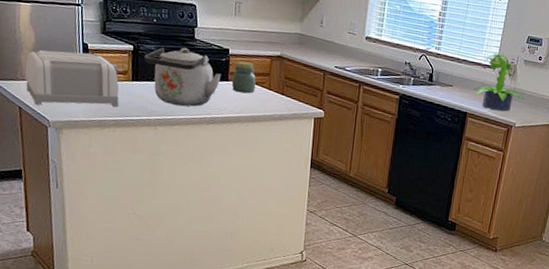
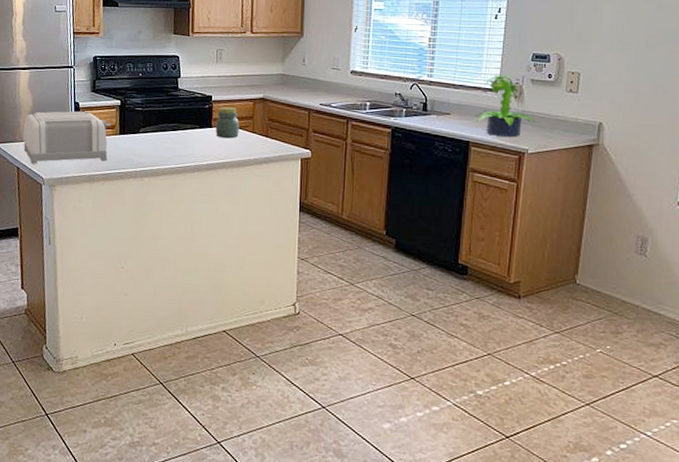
kettle: present [144,47,221,107] -> none [130,98,205,156]

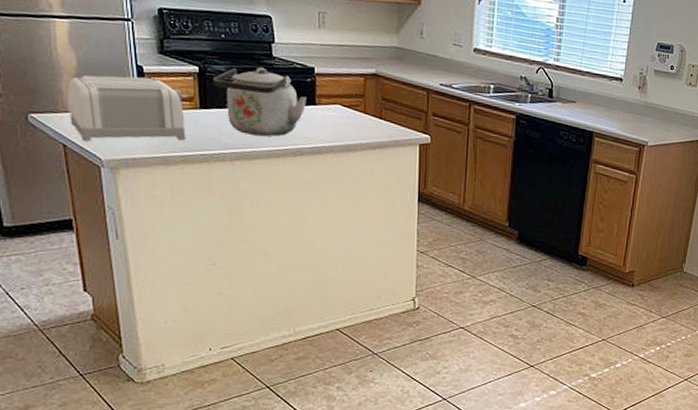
kettle: none [130,98,205,156] -> present [212,67,307,137]
jar: present [215,107,240,139] -> none [319,81,349,119]
potted plant: present [476,74,536,137] -> none [600,63,657,129]

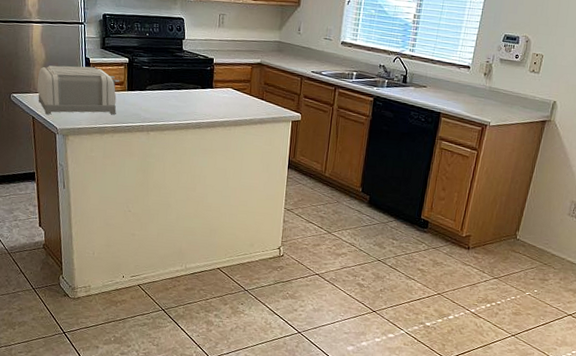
kettle: present [212,67,307,137] -> none [138,58,206,113]

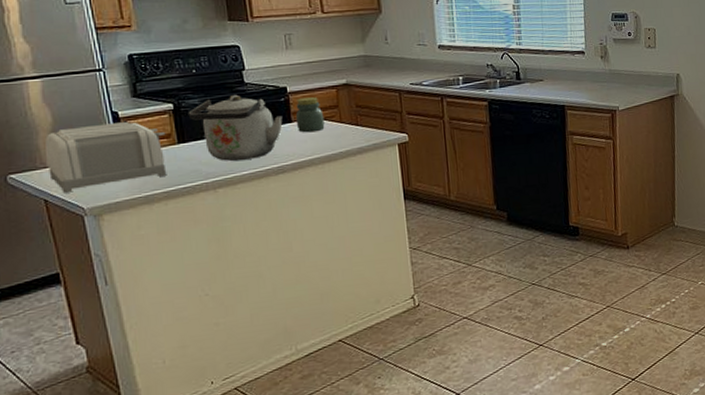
kettle: none [138,58,206,113] -> present [188,94,283,161]
jar: none [215,69,238,100] -> present [295,97,325,133]

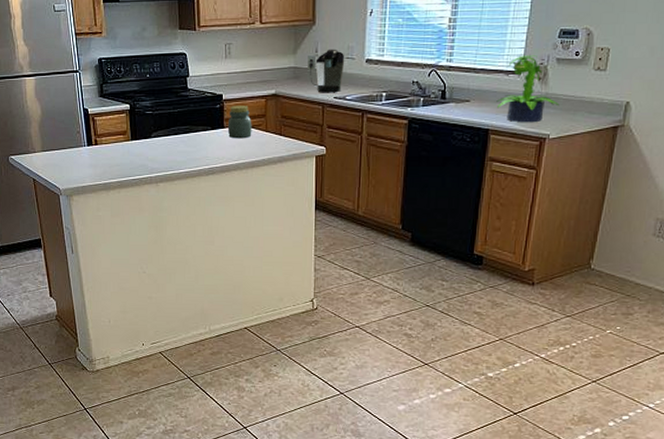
toaster: present [44,121,167,193] -> none [35,117,123,175]
kettle: present [188,94,283,161] -> none [140,99,216,159]
coffee maker: none [377,36,417,80] -> present [307,49,345,93]
potted plant: none [567,36,623,97] -> present [496,54,560,122]

